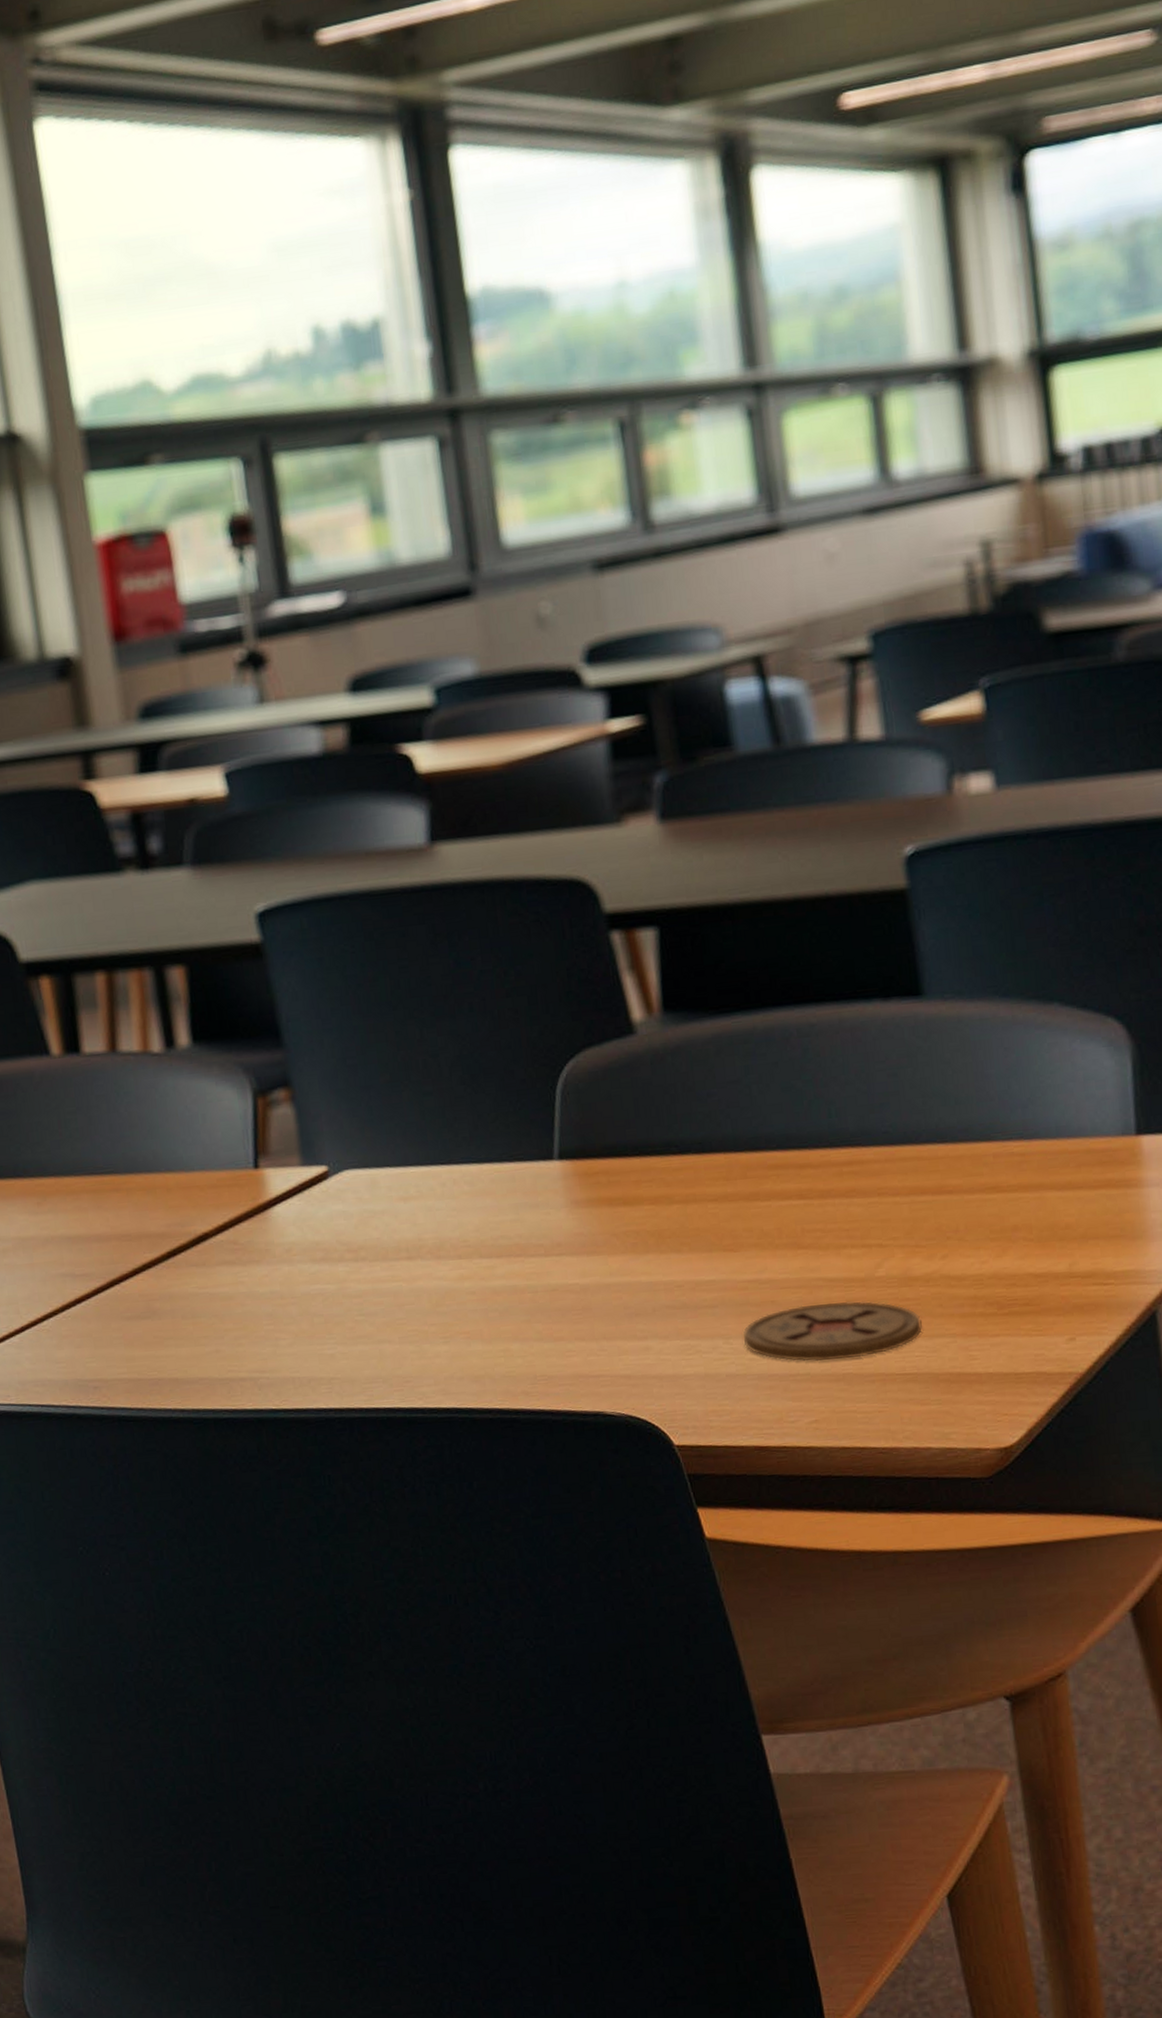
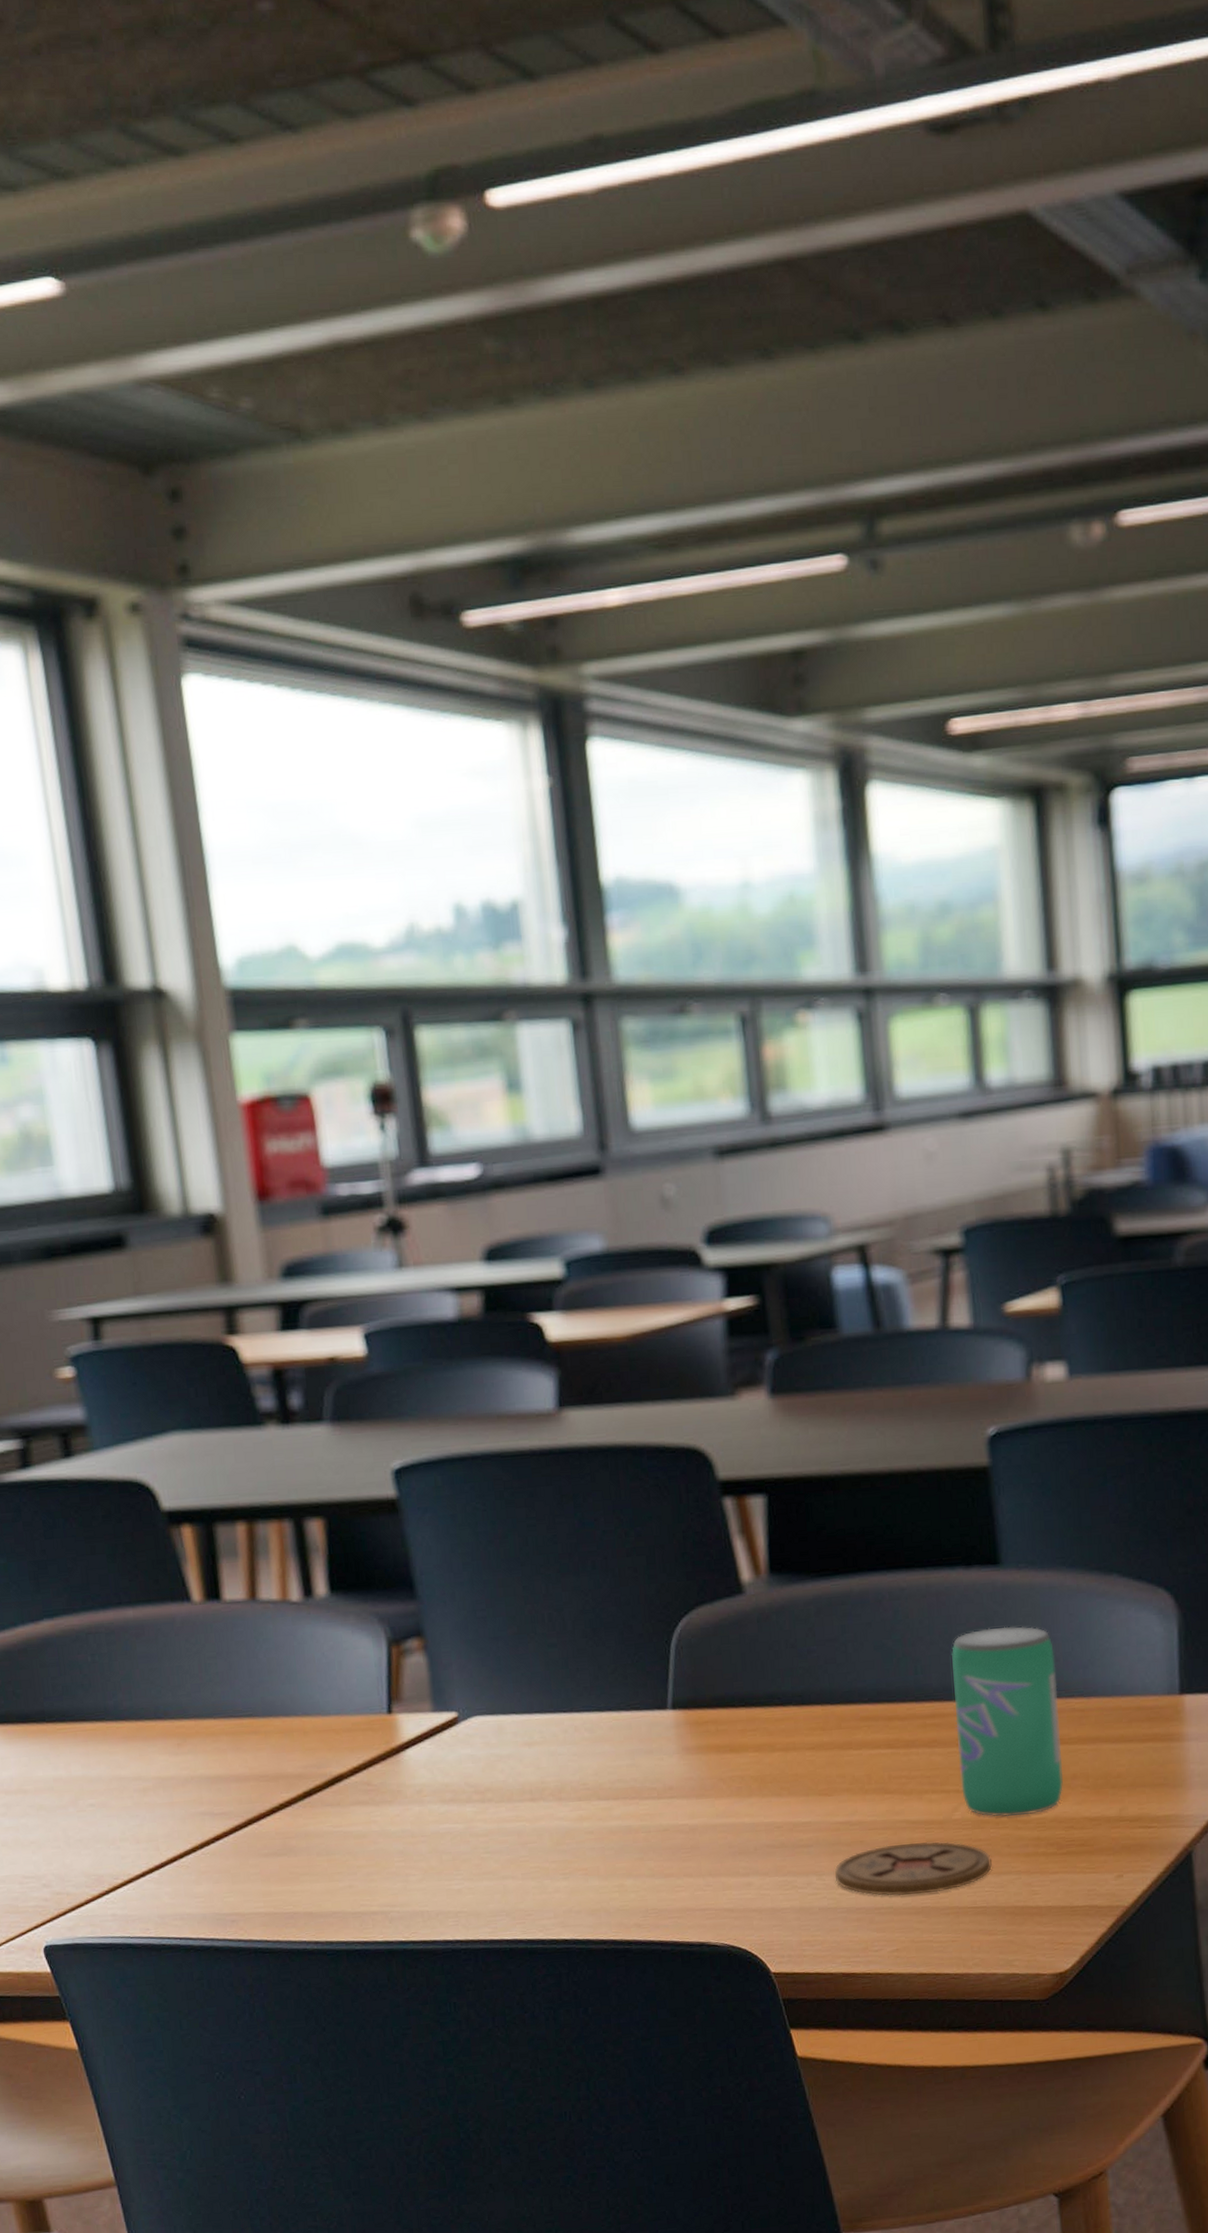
beverage can: none [869,1062,1003,1274] -> present [951,1626,1063,1817]

